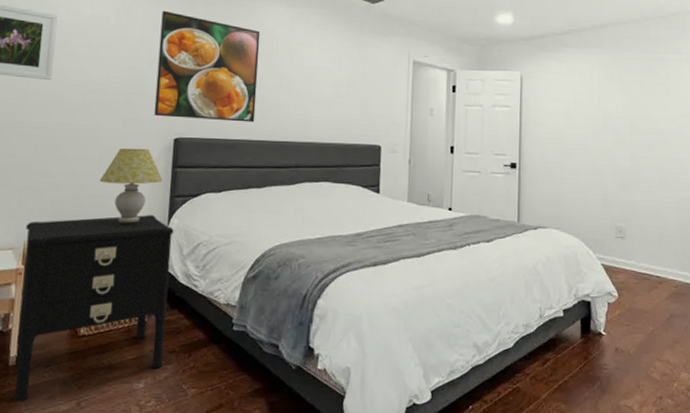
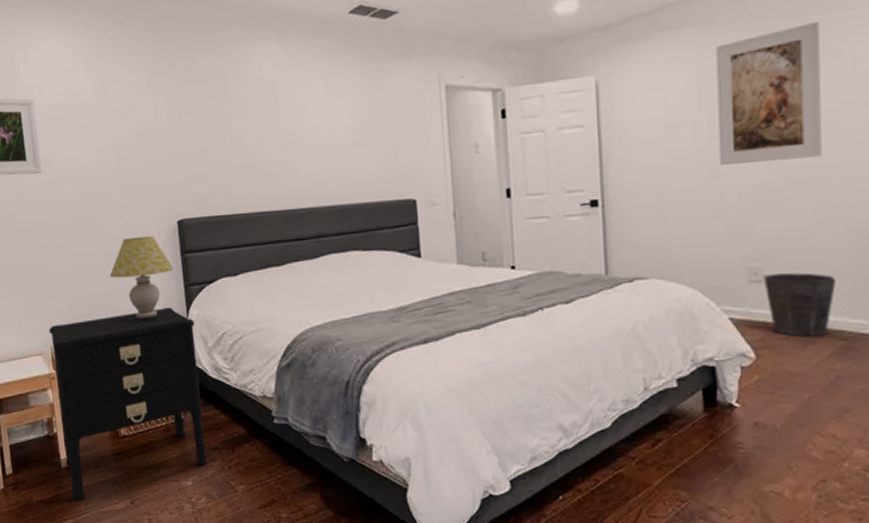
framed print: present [154,10,261,123] -> none [139,73,262,198]
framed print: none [600,58,665,151] -> present [716,21,822,165]
waste bin: none [625,232,671,283] -> present [763,272,836,337]

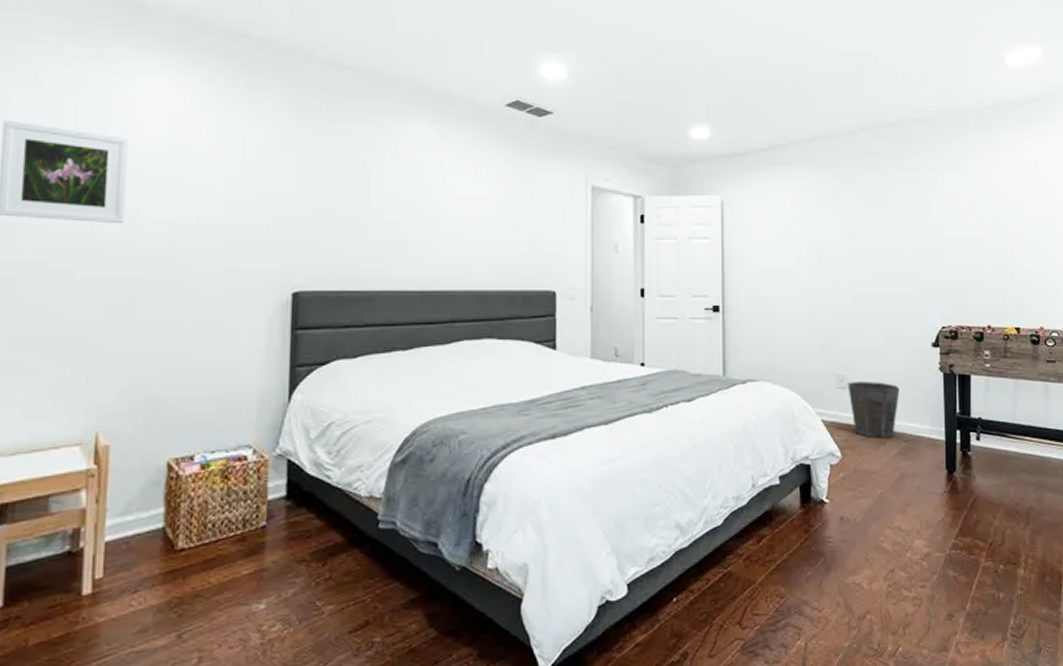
nightstand: present [48,307,207,502] -> none [91,391,297,642]
table lamp: present [109,235,174,319] -> none [194,307,280,404]
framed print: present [716,21,822,165] -> none [814,175,889,284]

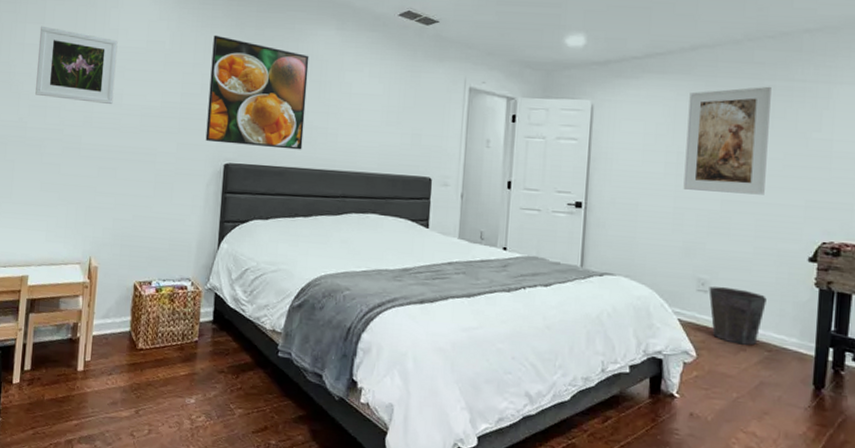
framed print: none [264,130,399,269] -> present [205,35,309,150]
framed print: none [814,175,889,284] -> present [683,86,771,195]

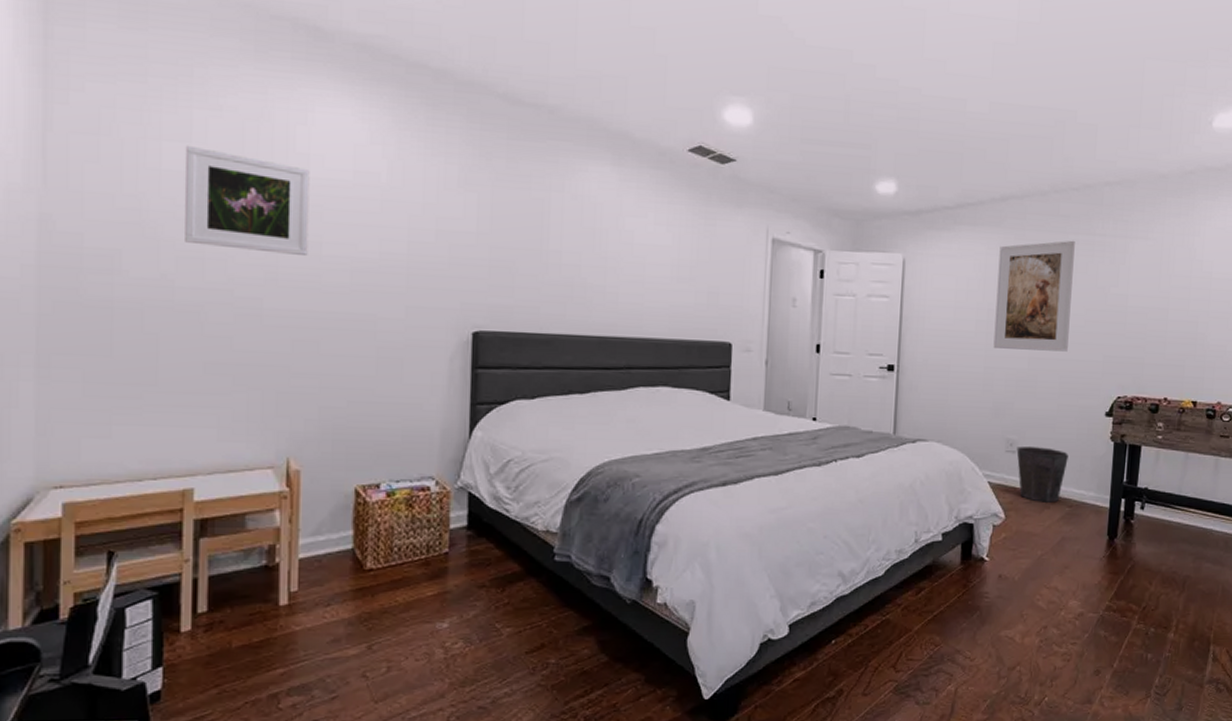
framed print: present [205,35,309,150] -> none [445,166,579,313]

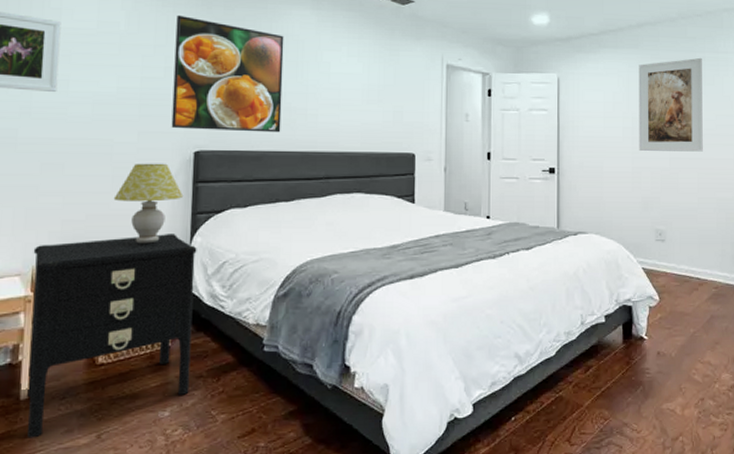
nightstand: none [287,426,477,647] -> present [27,234,197,439]
table lamp: none [379,343,461,437] -> present [113,163,184,244]
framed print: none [445,166,579,313] -> present [171,15,284,133]
waste bin: present [1016,445,1068,503] -> none [665,234,711,285]

